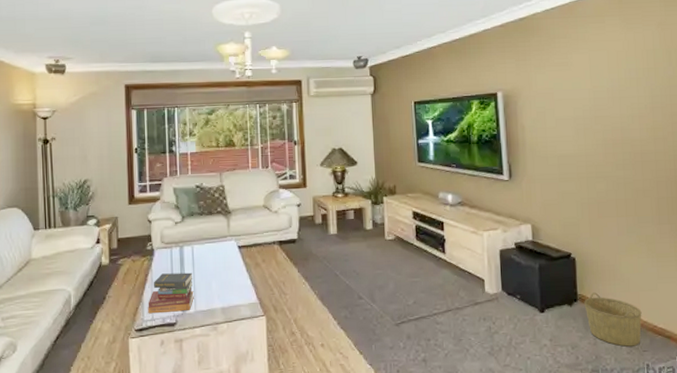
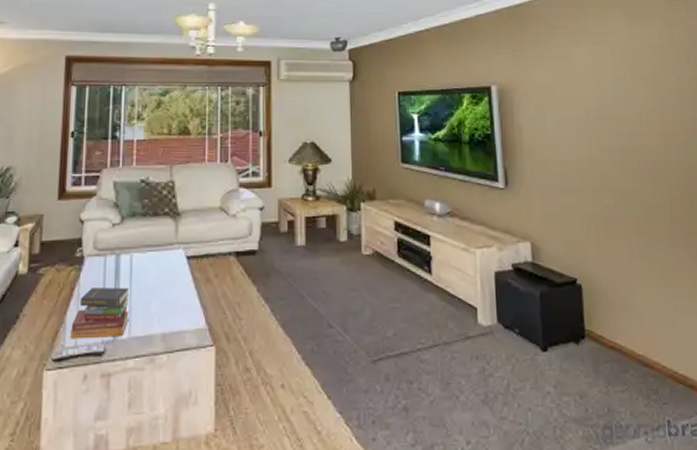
basket: present [584,292,642,347] -> none [593,328,660,397]

